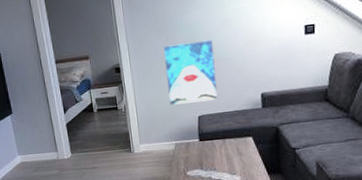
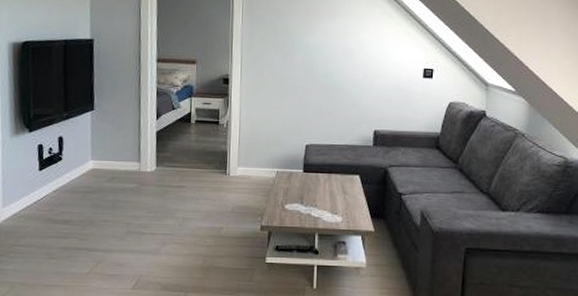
wall art: present [164,40,218,105] -> none [277,64,331,130]

